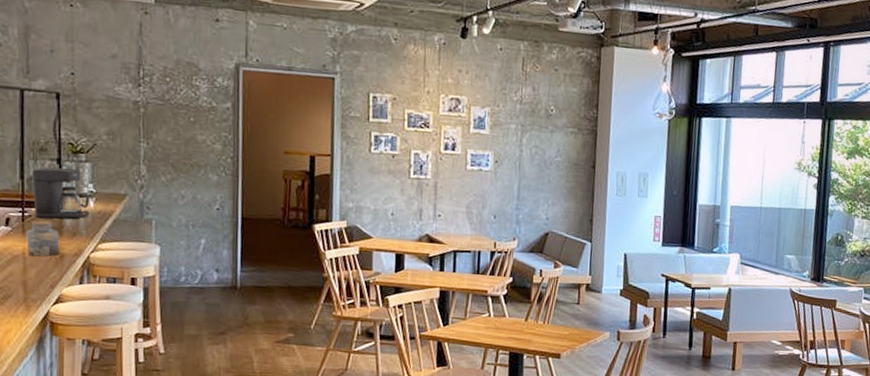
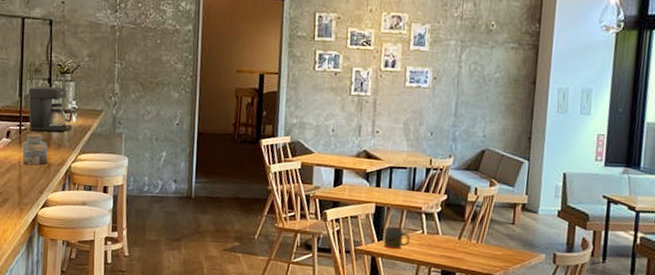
mug: none [449,311,477,334] -> present [383,226,411,249]

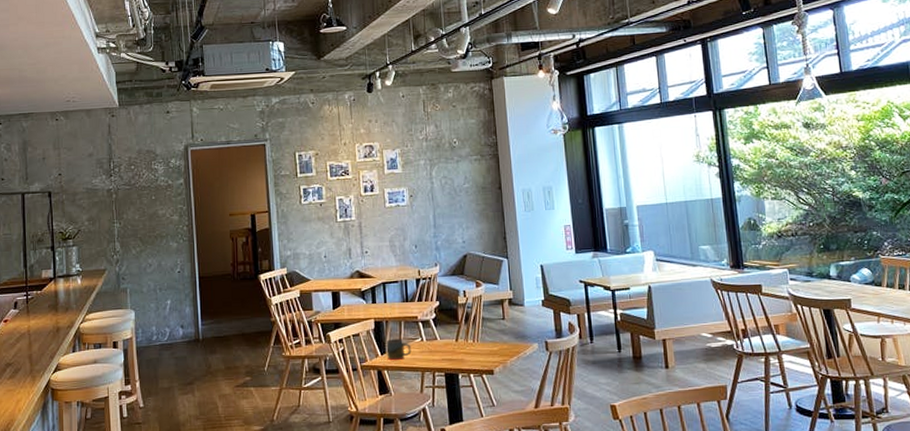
jar: present [22,133,48,166] -> none [30,300,56,332]
coffee maker: present [28,86,73,133] -> none [33,253,77,299]

